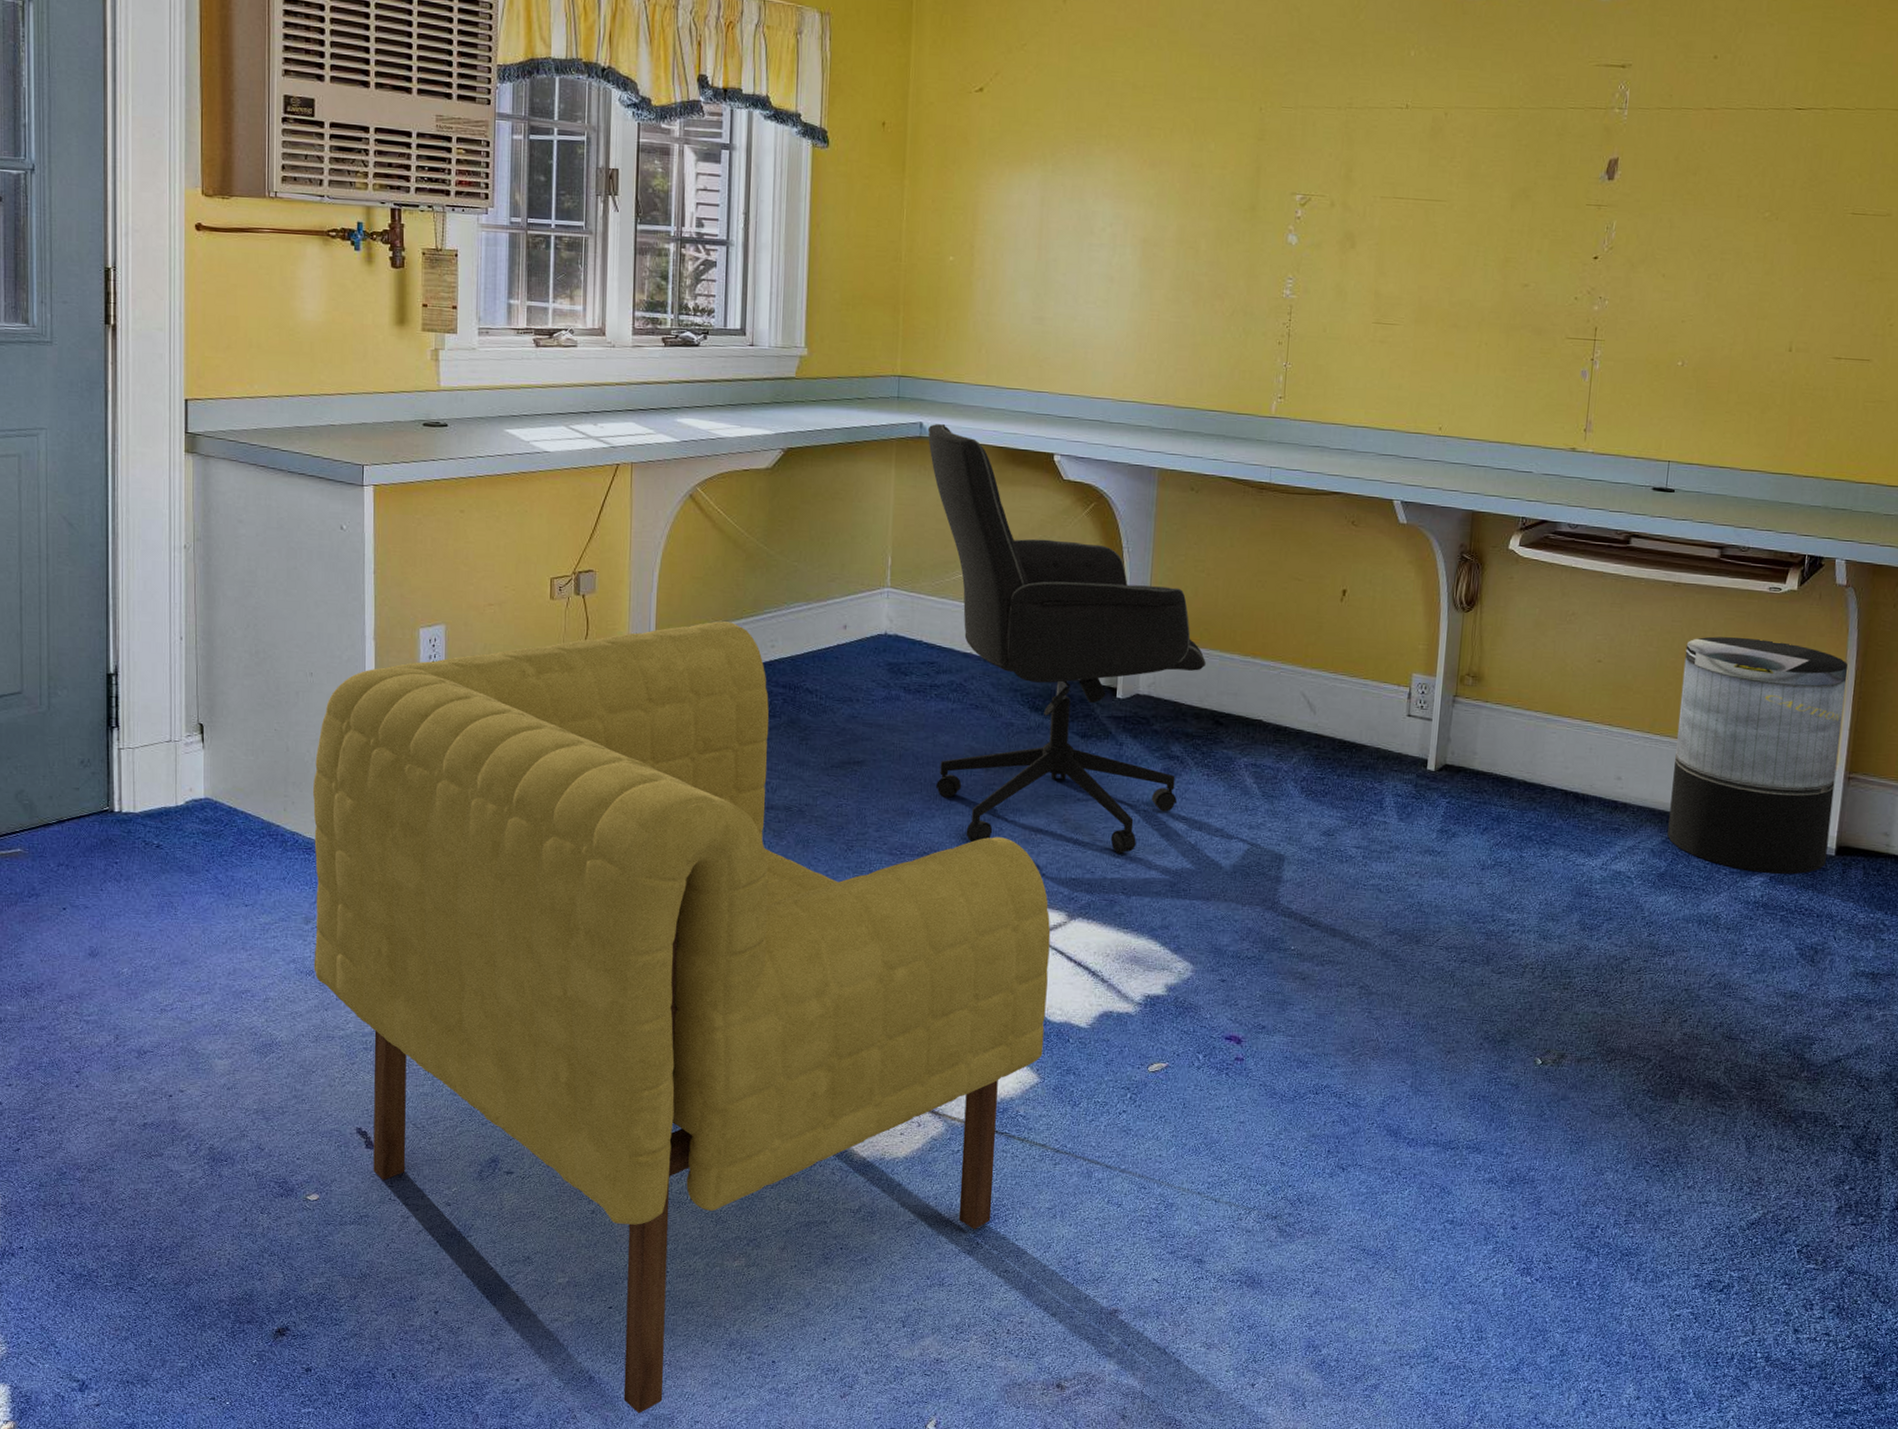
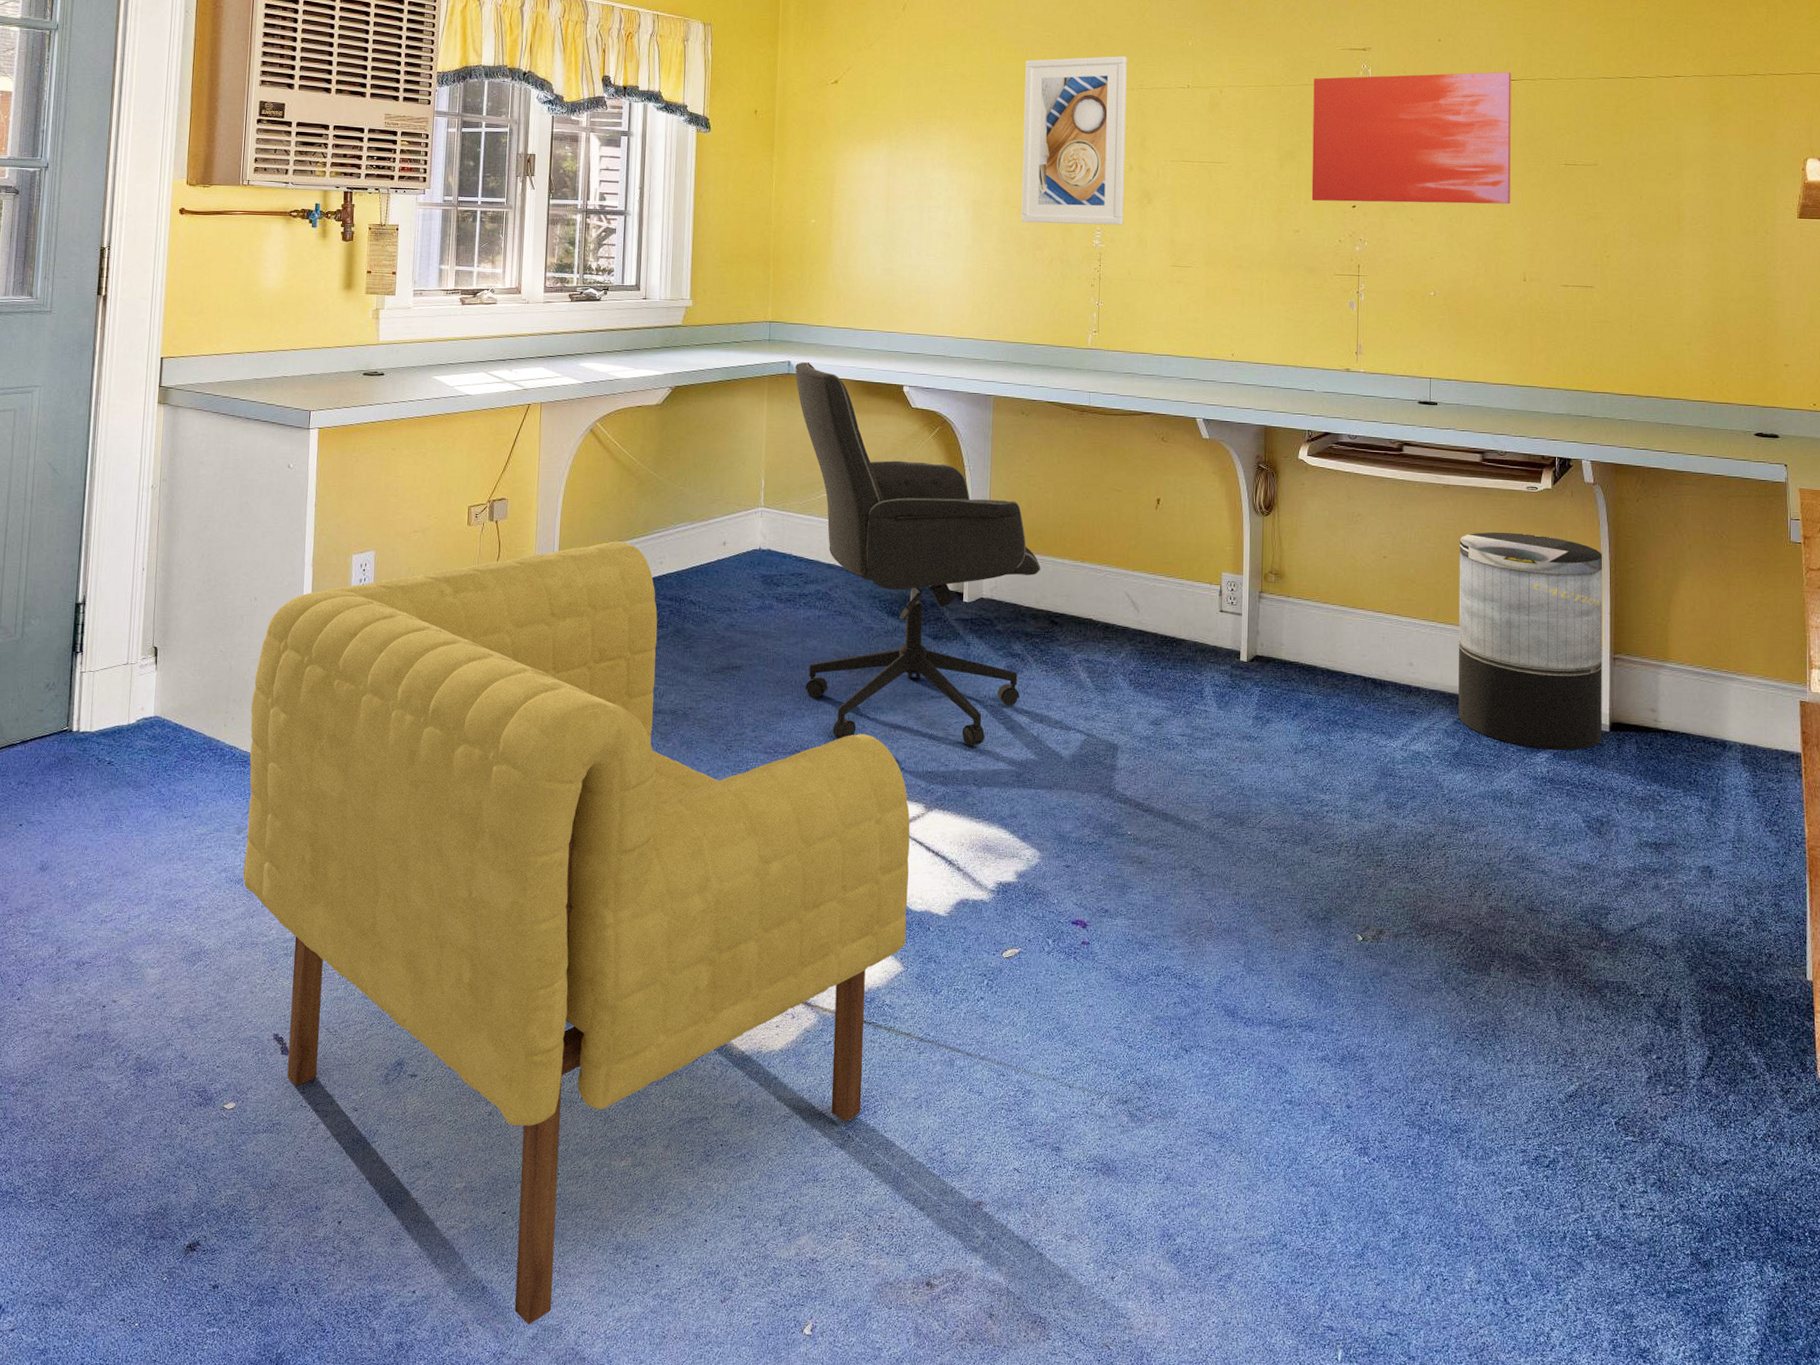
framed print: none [1199,66,1335,273] -> present [1021,56,1127,226]
wall art: none [1546,98,1799,260] -> present [1311,71,1512,204]

